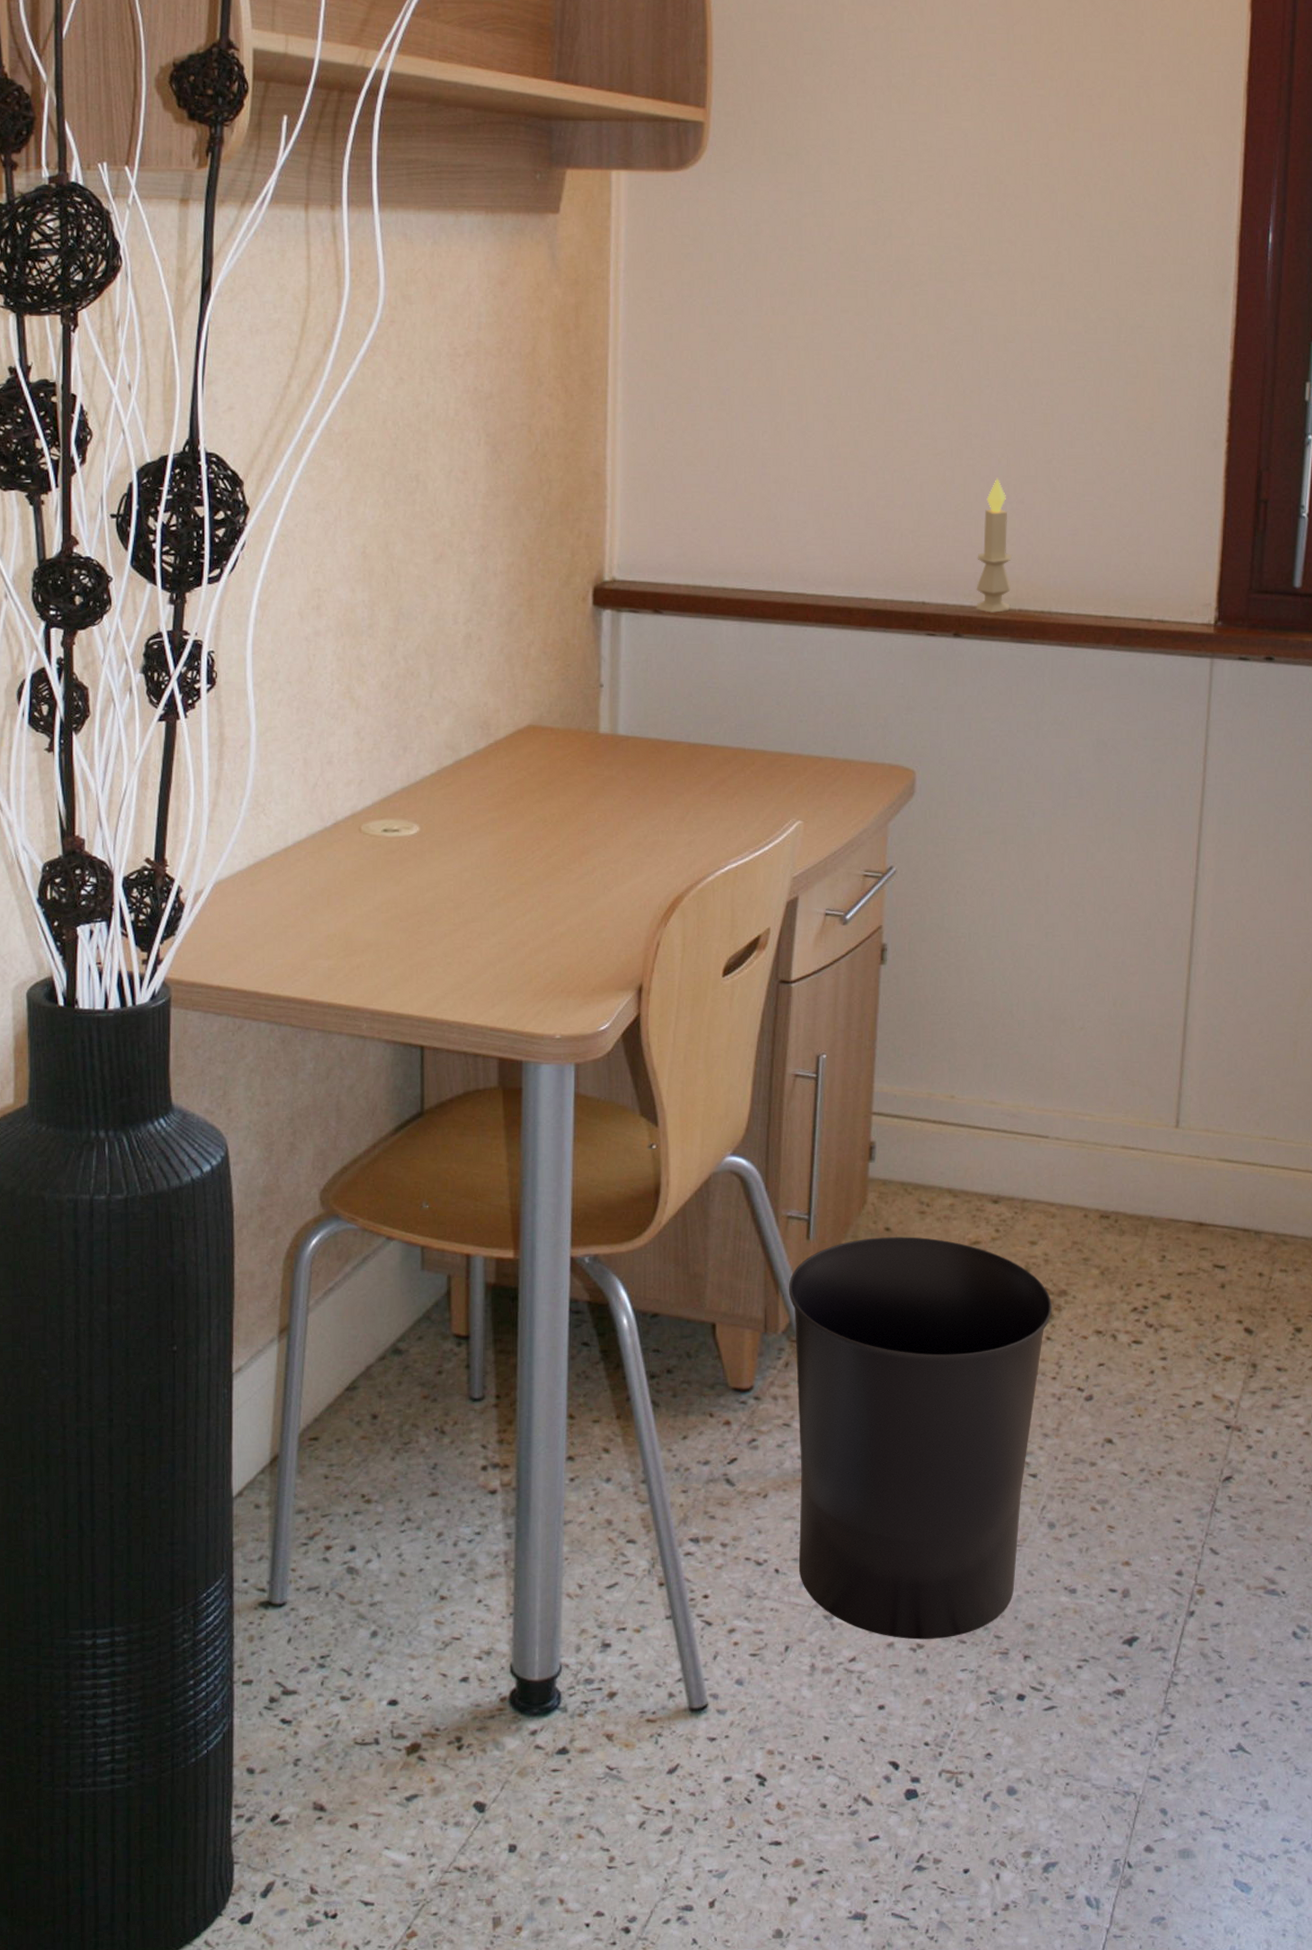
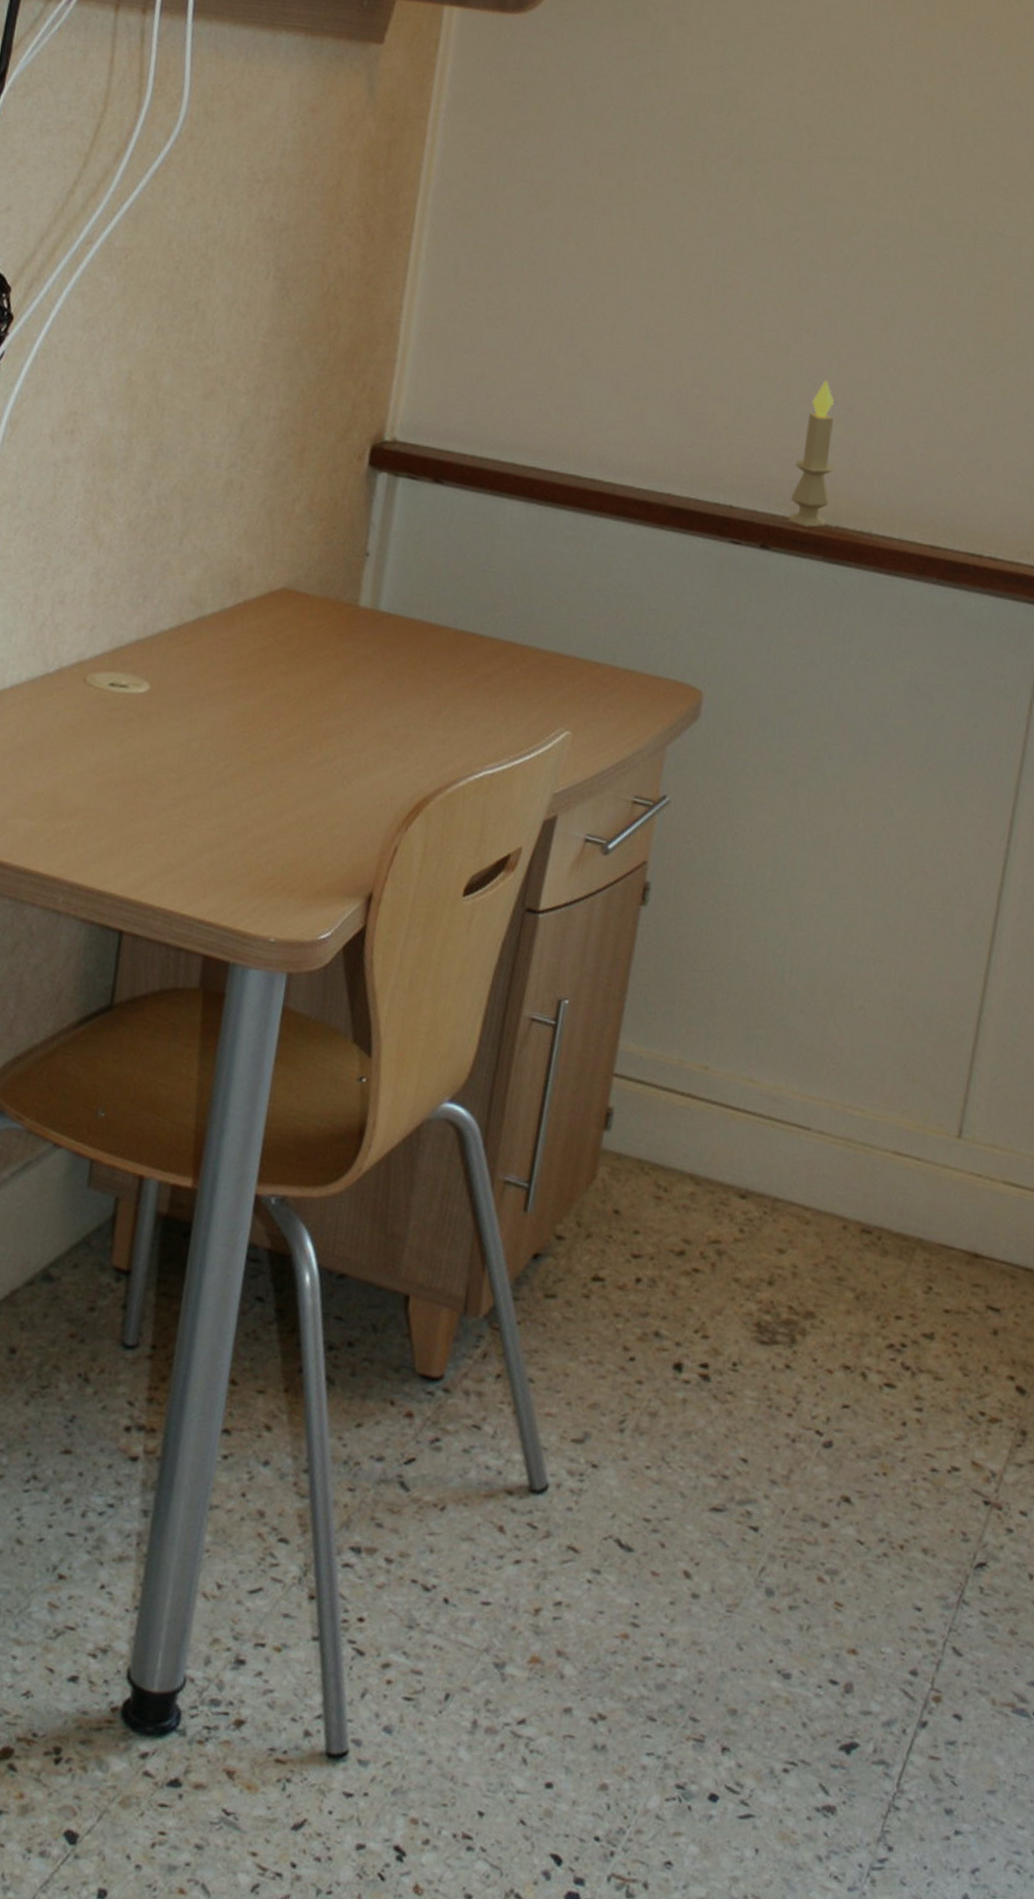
waste bin: present [788,1237,1052,1640] -> none [471,1219,796,1712]

